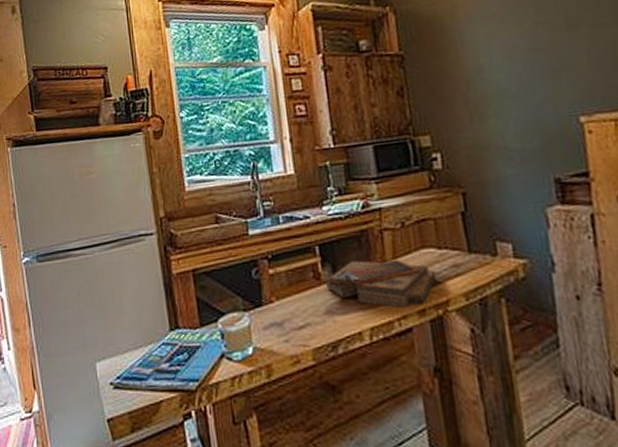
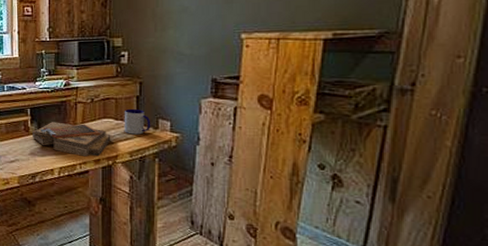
mug: none [448,230,488,268] -> present [124,108,151,135]

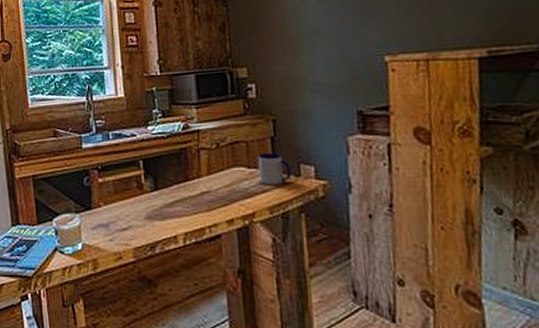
clipboard: present [33,122,111,157] -> none [147,175,245,218]

